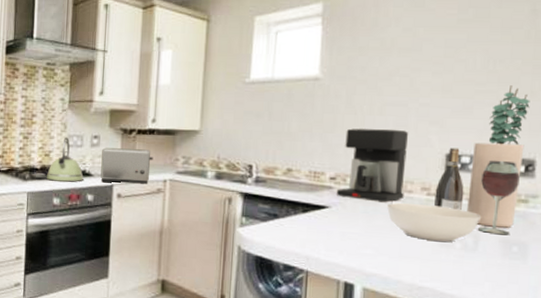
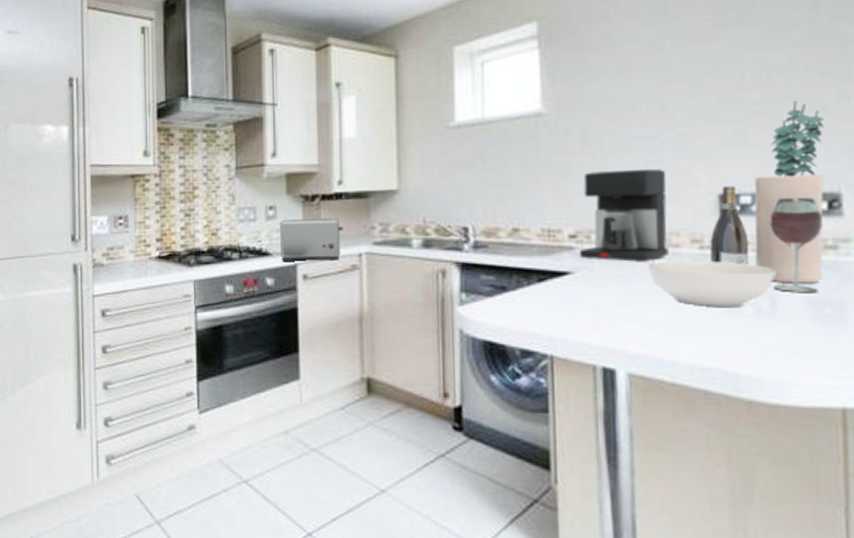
kettle: present [46,136,84,182] -> none [215,210,260,265]

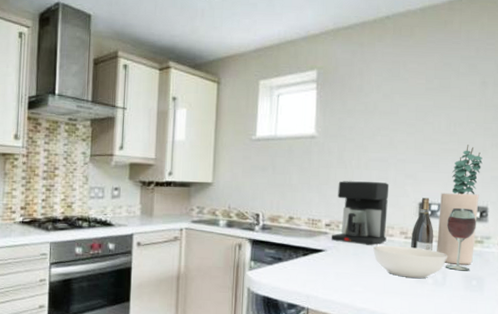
toaster: present [280,218,344,263] -> none [121,199,170,234]

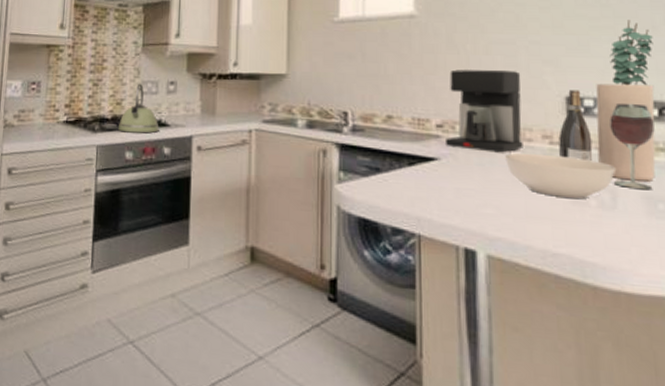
kettle: none [68,188,105,232] -> present [117,83,159,134]

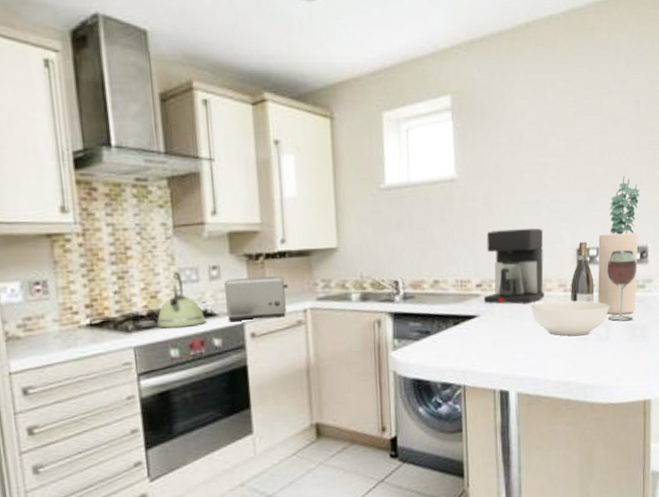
toaster: none [178,94,236,136] -> present [224,276,288,322]

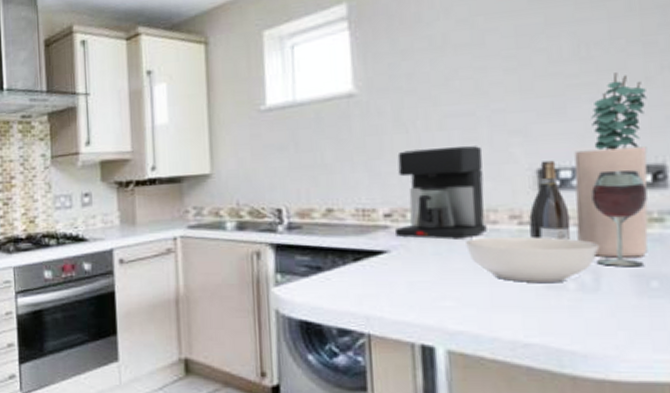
kettle: present [156,271,206,329] -> none [33,198,77,251]
toaster: present [224,276,288,322] -> none [95,203,158,248]

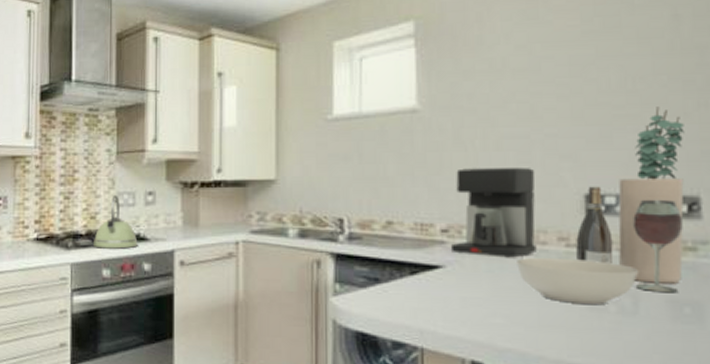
kettle: none [33,198,77,251] -> present [92,194,138,249]

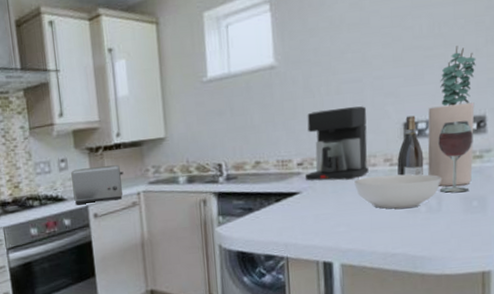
kettle: present [92,194,138,249] -> none [19,165,58,212]
toaster: none [158,205,221,249] -> present [71,165,124,205]

